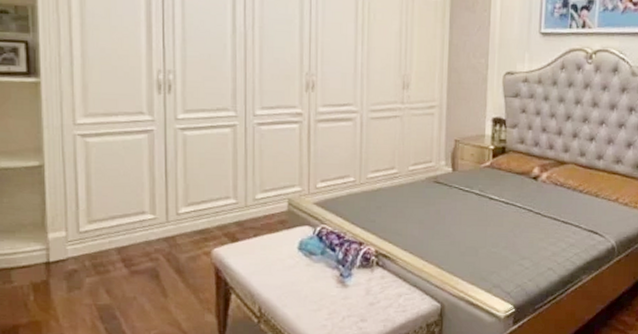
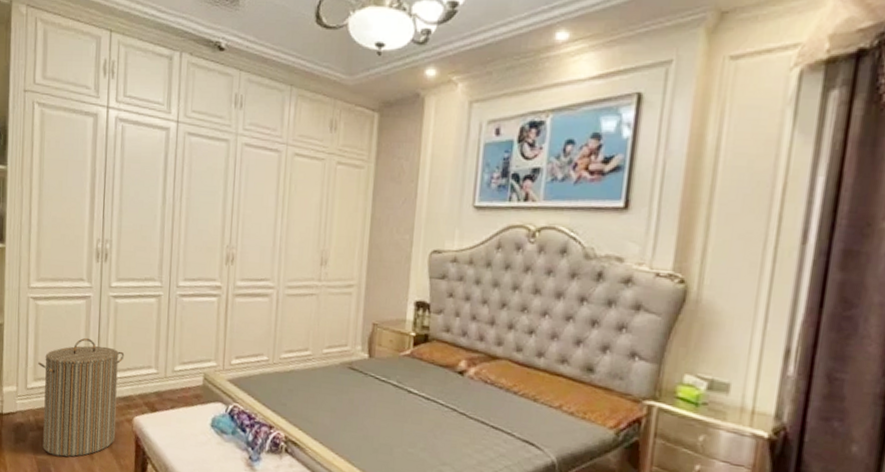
laundry hamper: none [92,173,198,299] -> present [38,337,125,457]

